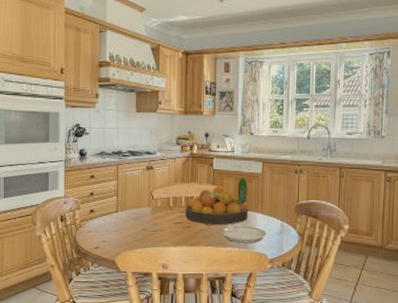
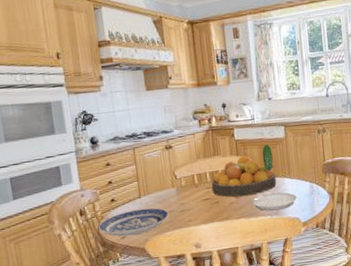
plate: none [76,223,141,247] -> present [99,208,169,237]

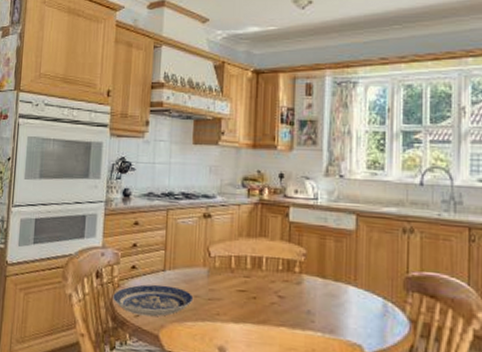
fruit bowl: present [211,155,277,197] -> none [250,243,337,299]
plate: present [251,144,297,211] -> none [299,234,362,328]

